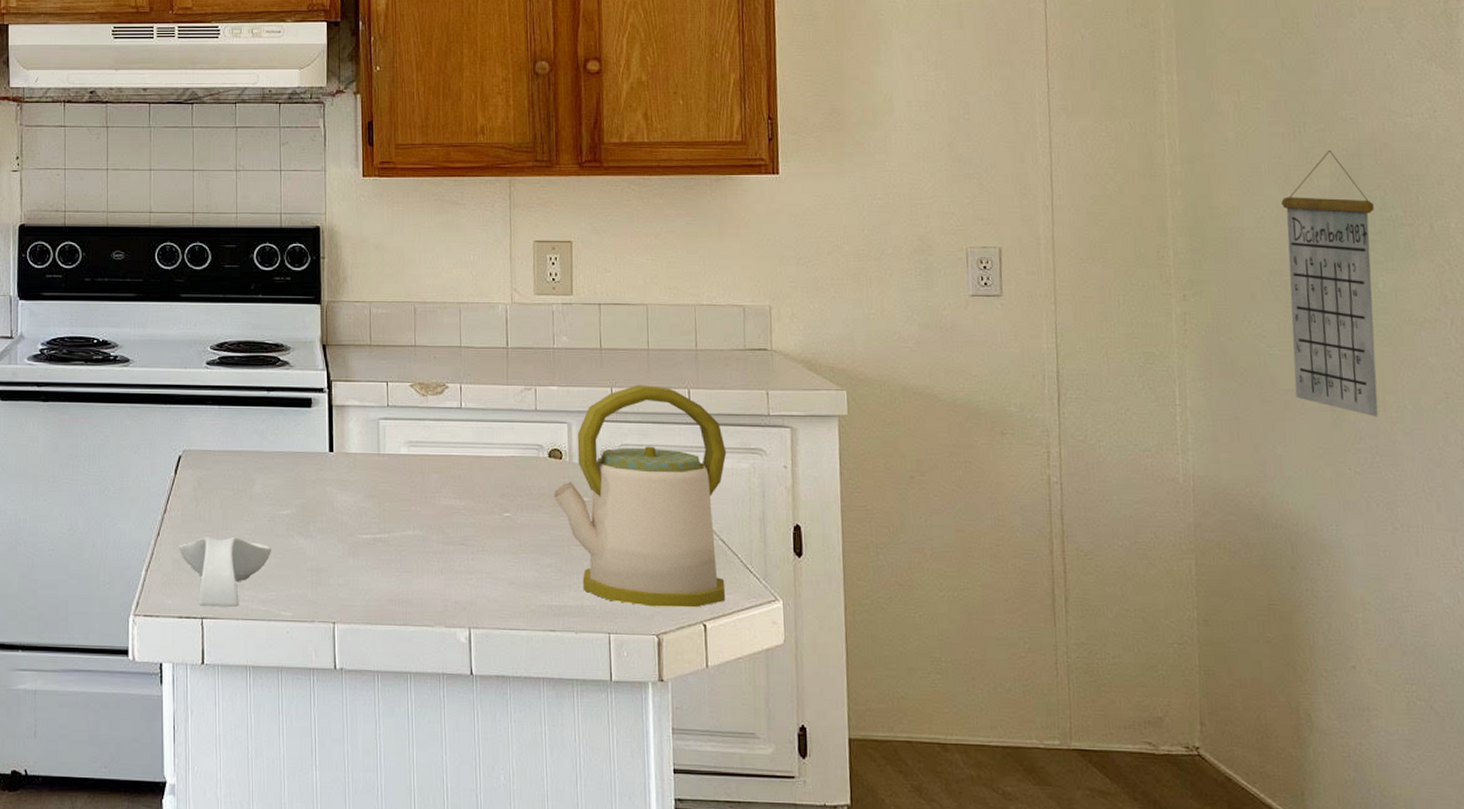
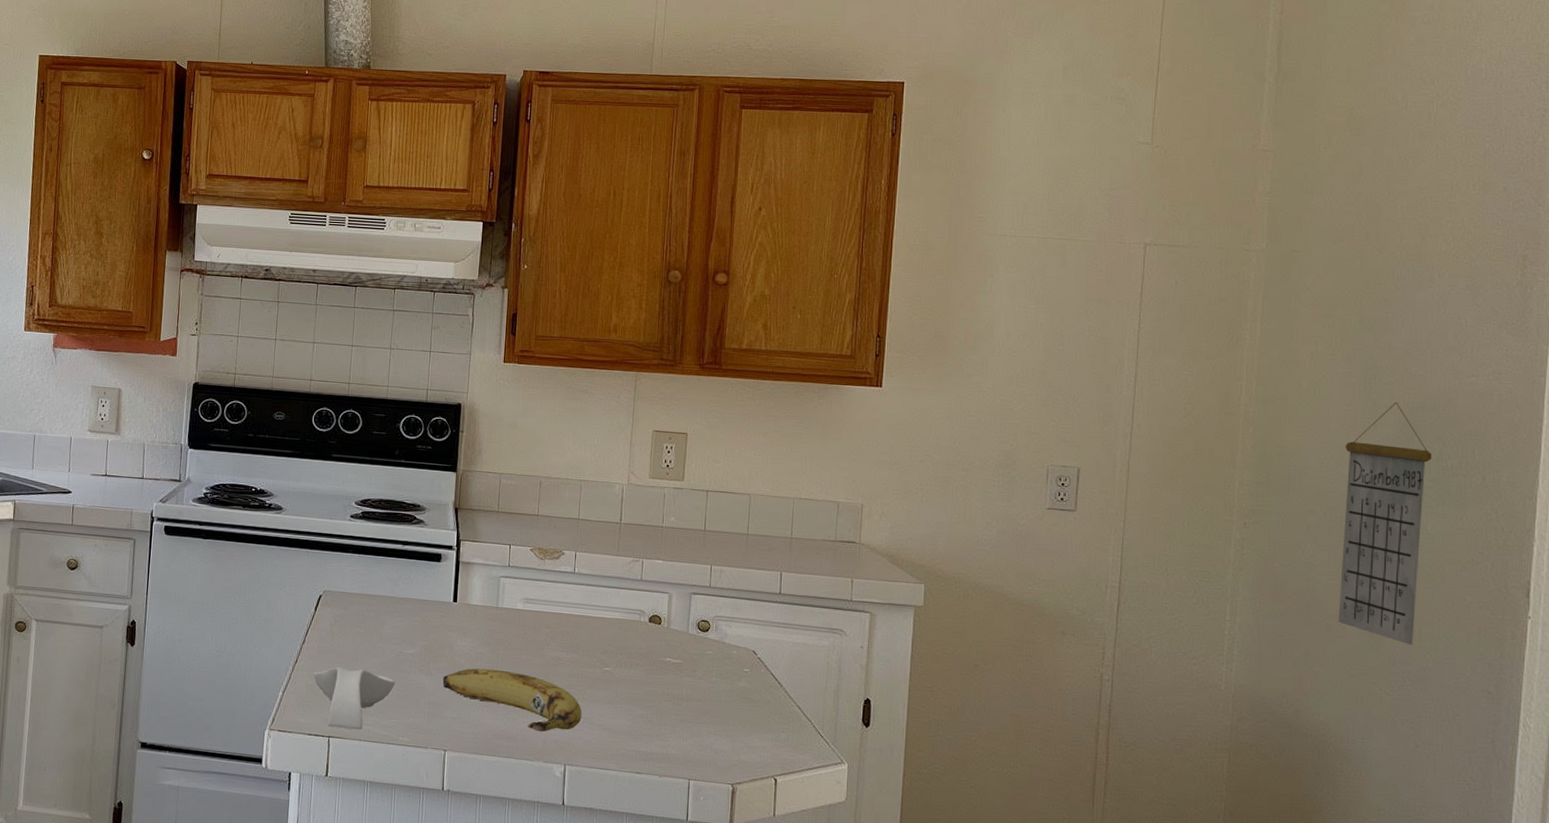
fruit: none [324,524,484,593] -> present [442,668,582,732]
kettle: present [554,385,727,608] -> none [650,565,810,764]

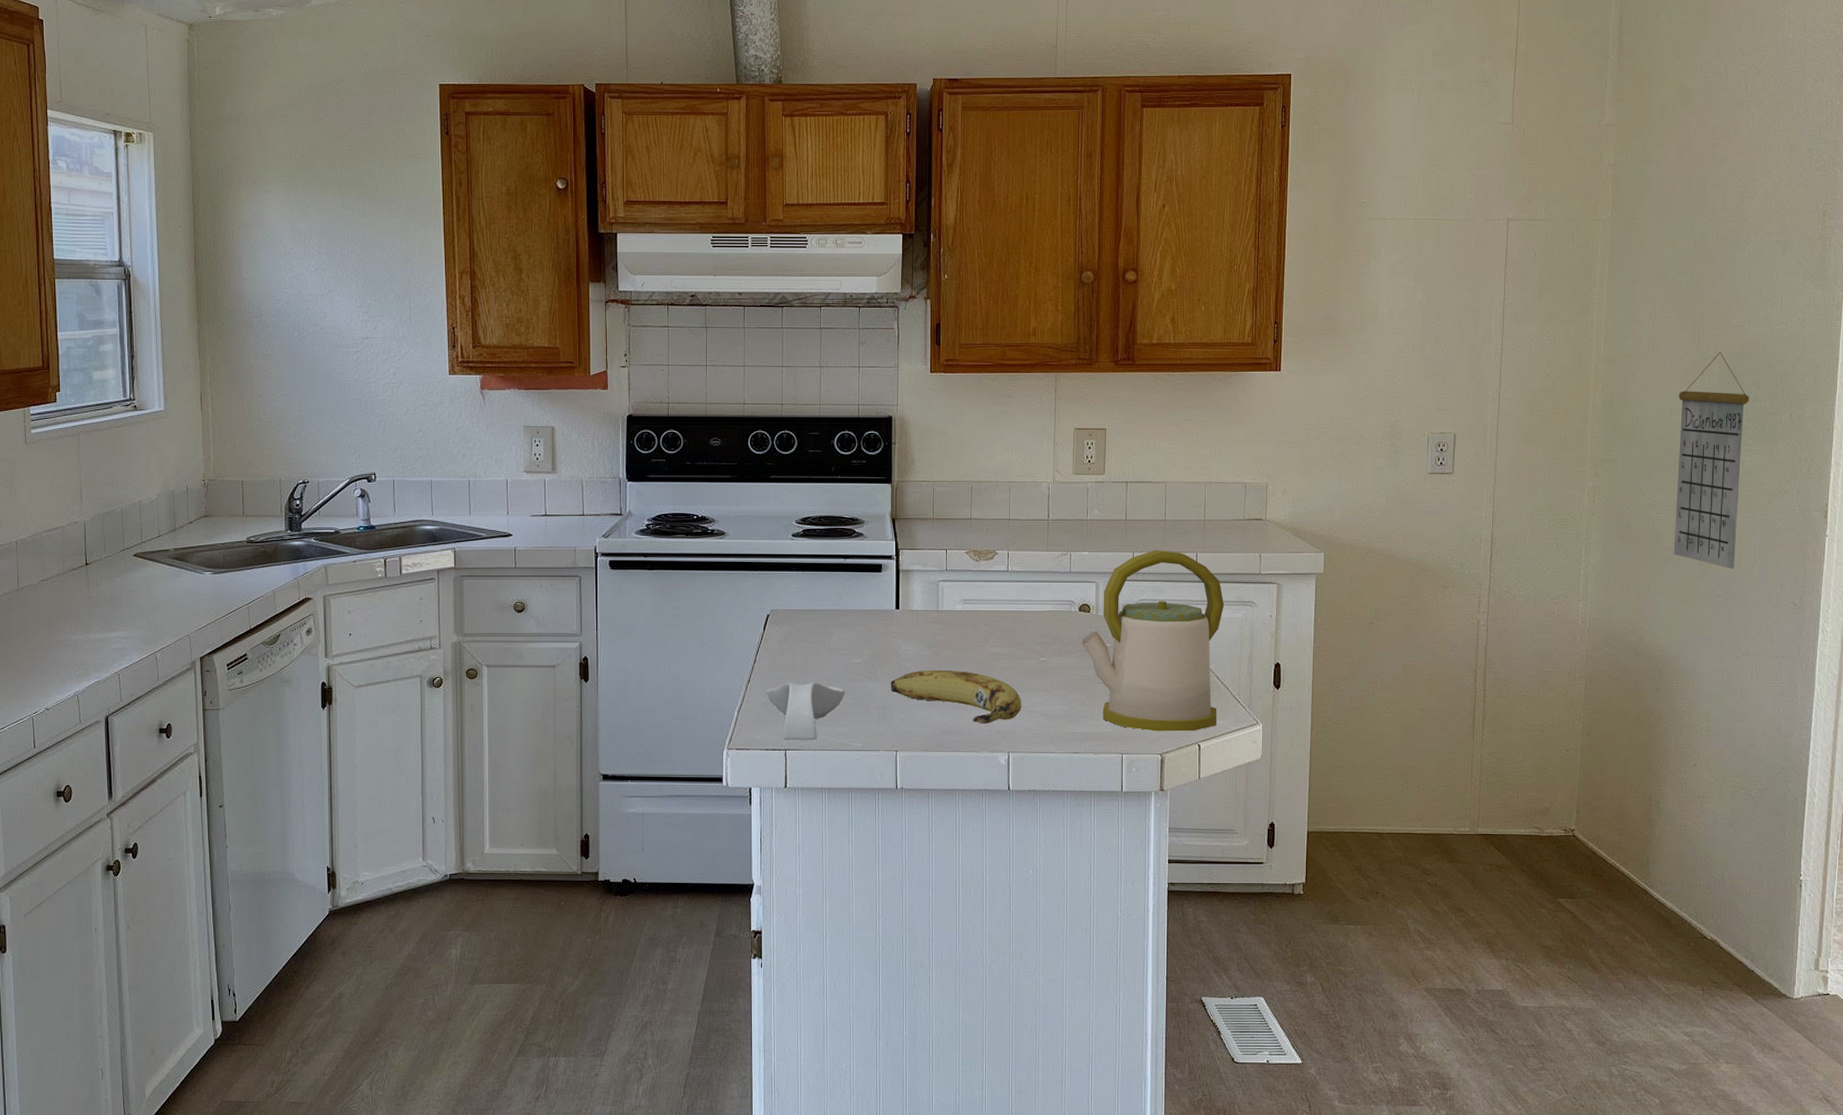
kettle: none [650,565,810,764] -> present [1082,550,1225,732]

